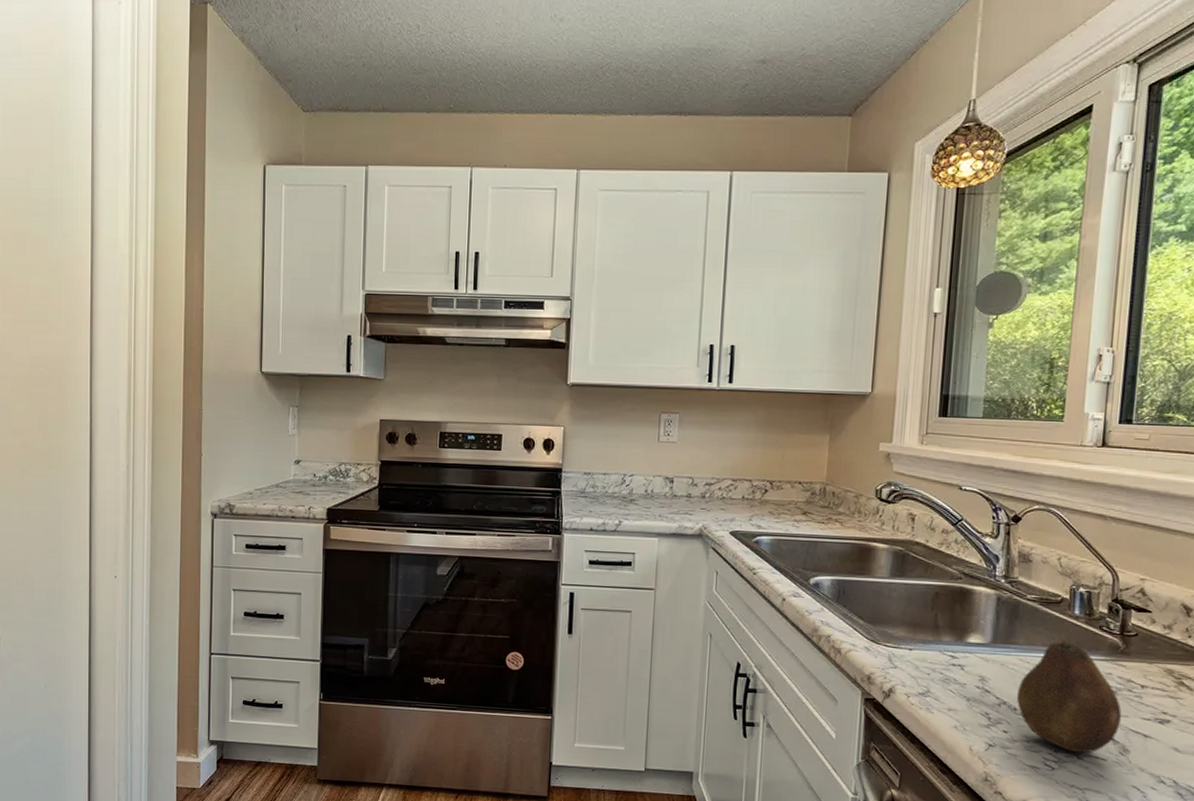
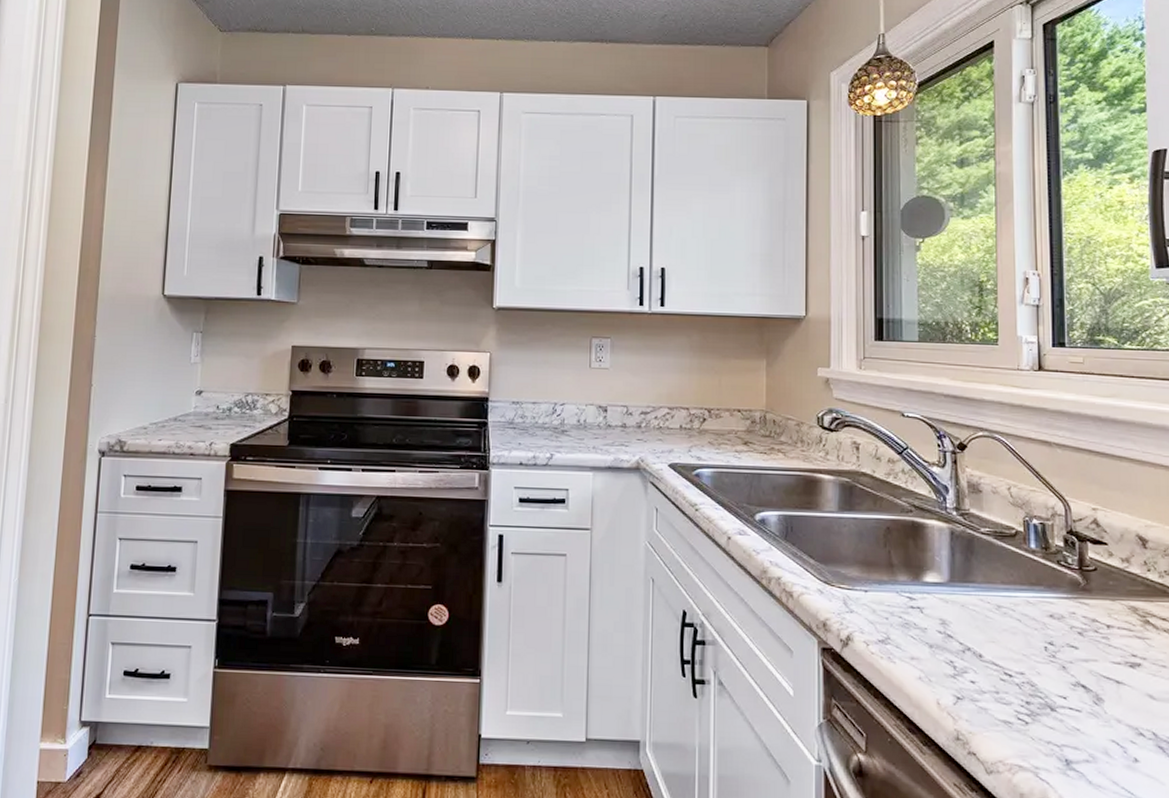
fruit: present [1016,638,1122,754] -> none [980,575,1092,704]

